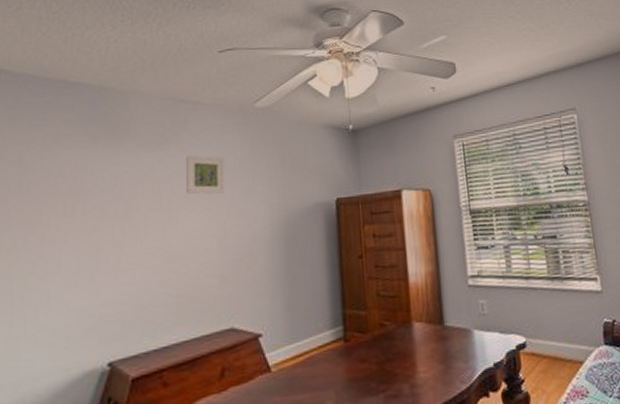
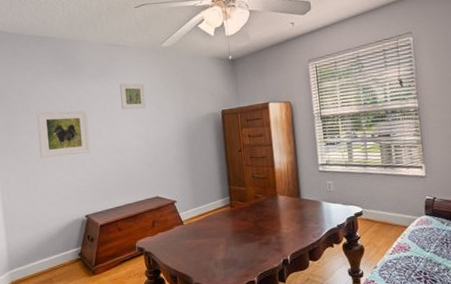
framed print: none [40,193,129,269] -> present [36,110,91,158]

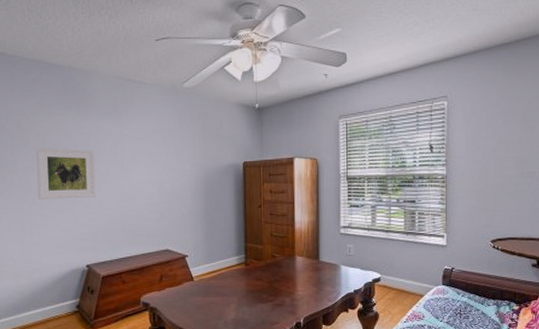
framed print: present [120,83,147,110] -> none [133,123,162,154]

